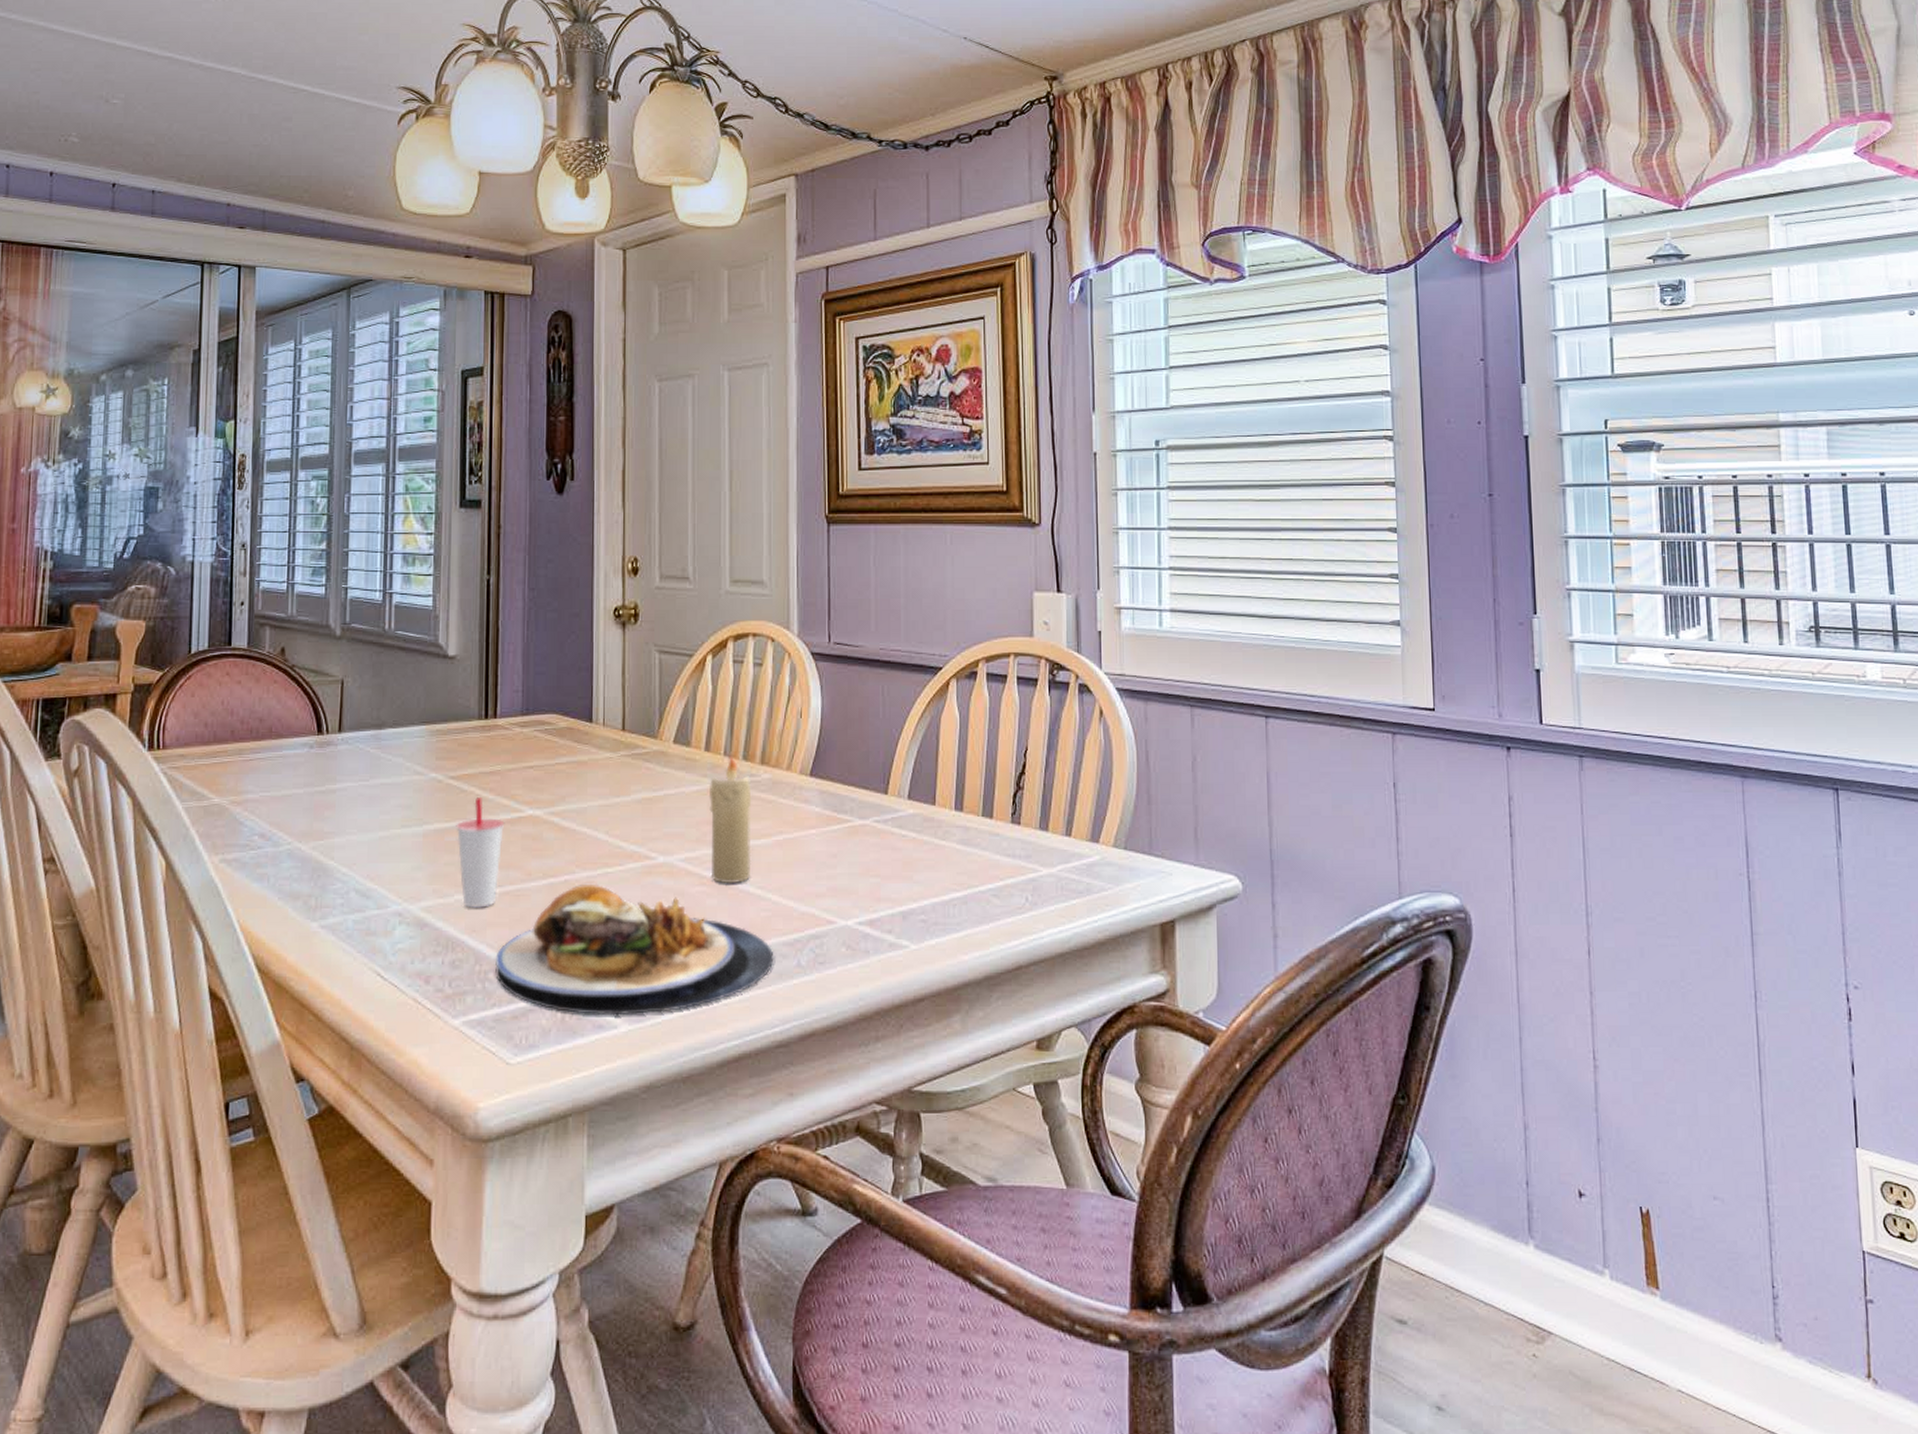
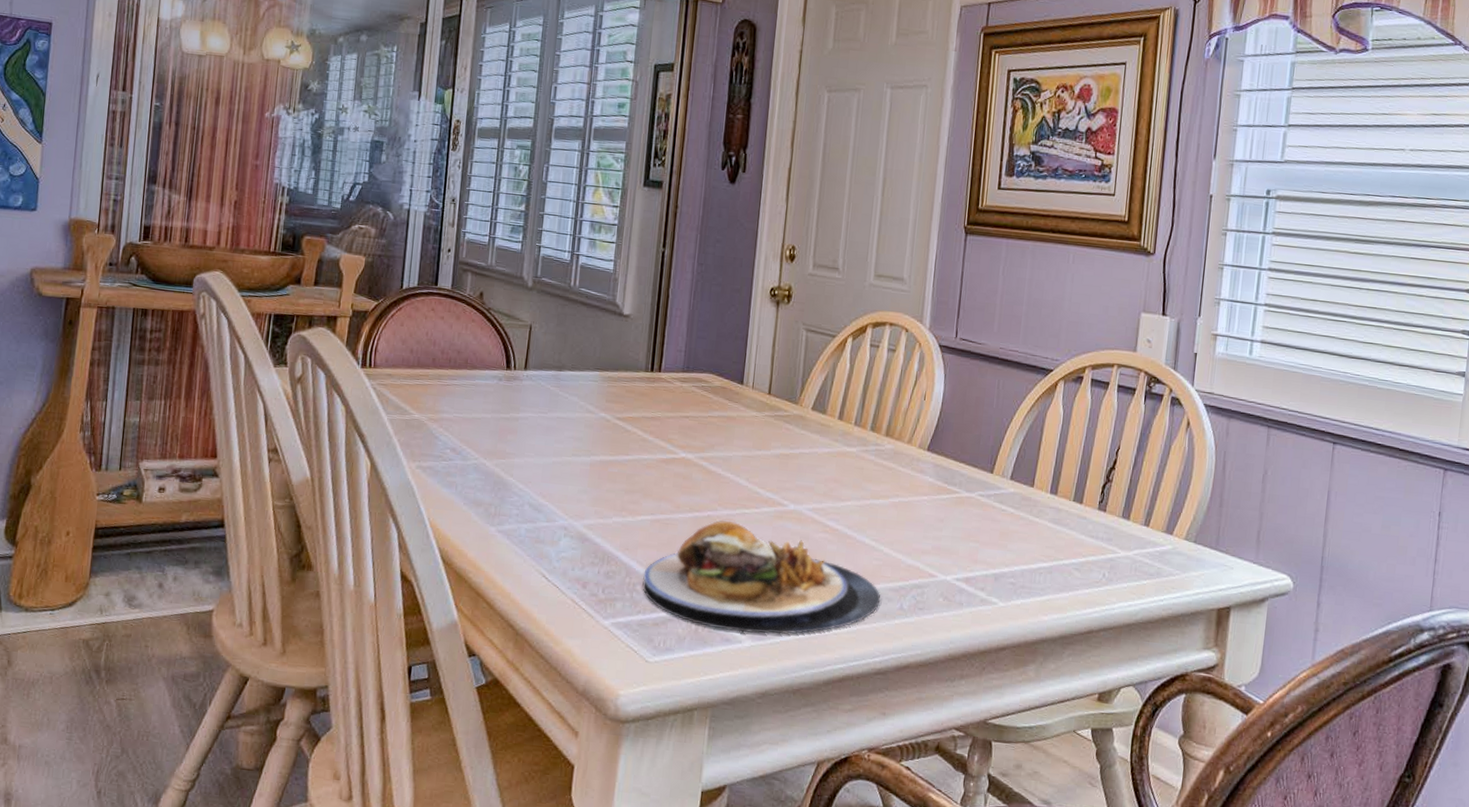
cup: present [456,796,505,908] -> none [618,437,661,531]
candle: present [708,755,752,884] -> none [833,425,876,534]

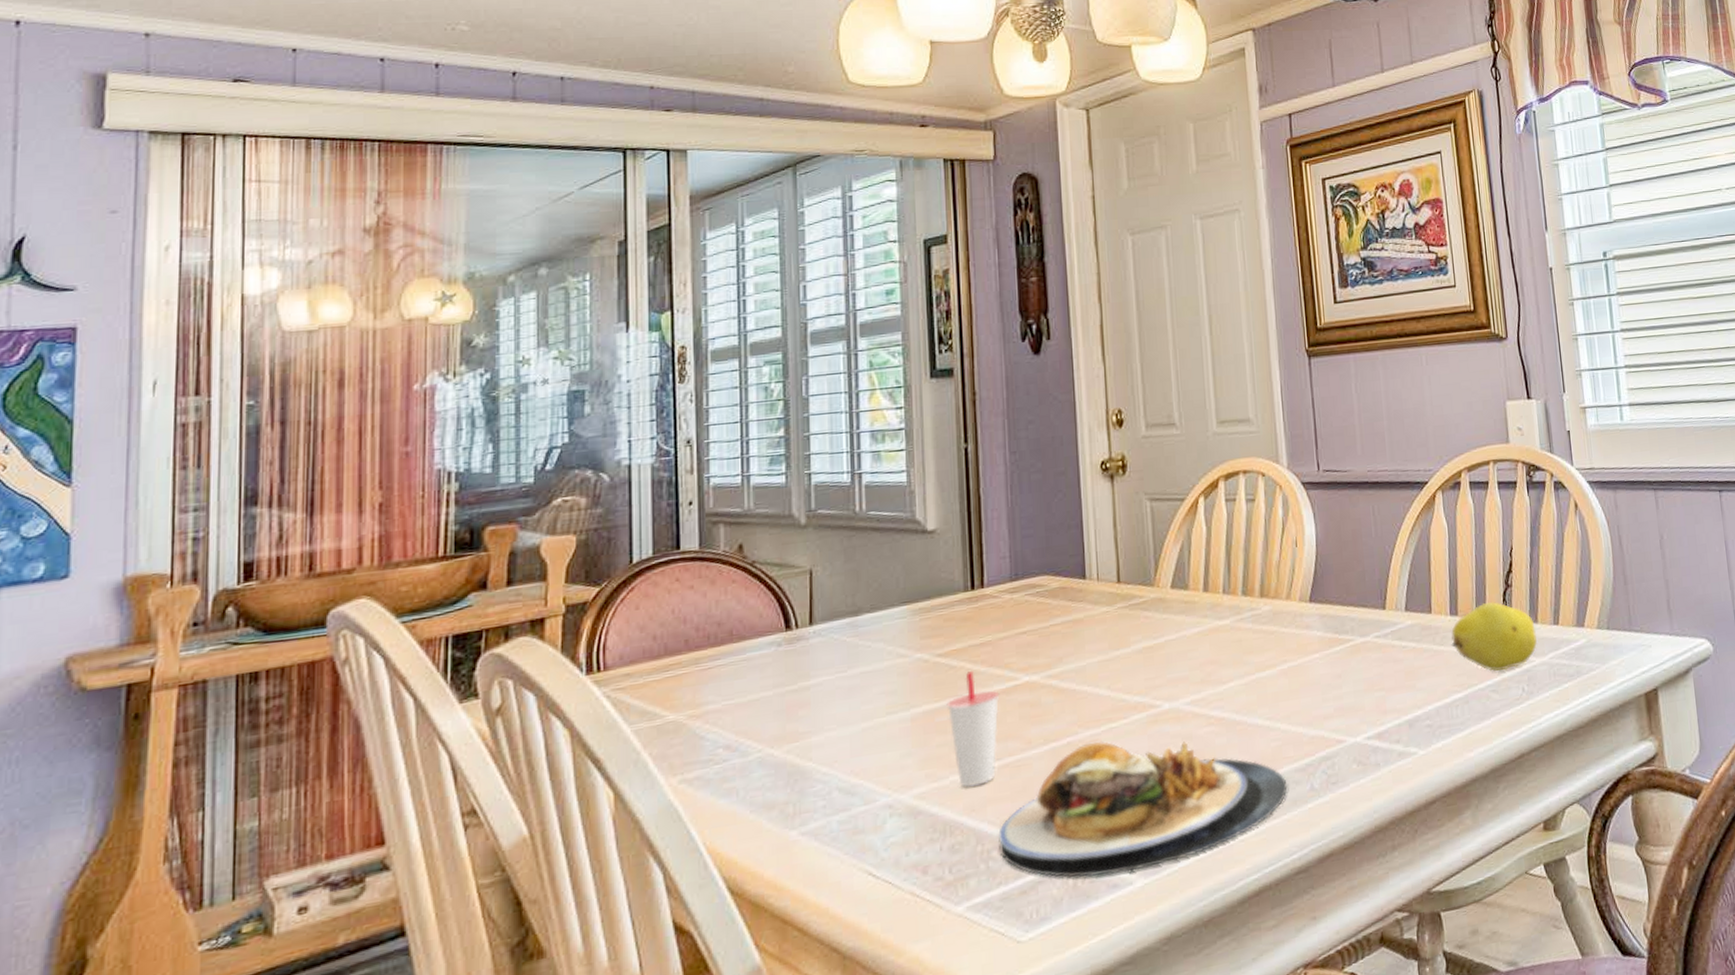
cup: none [618,437,661,531] -> present [946,670,1000,787]
fruit: none [1046,490,1127,554] -> present [1451,601,1538,671]

